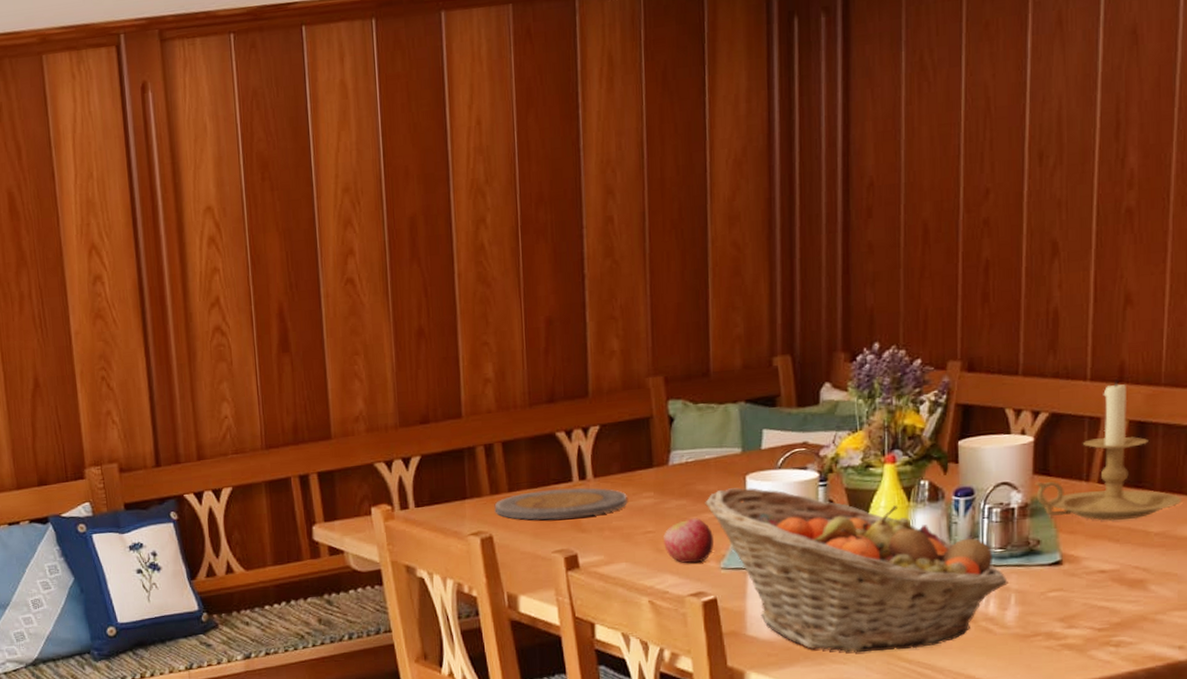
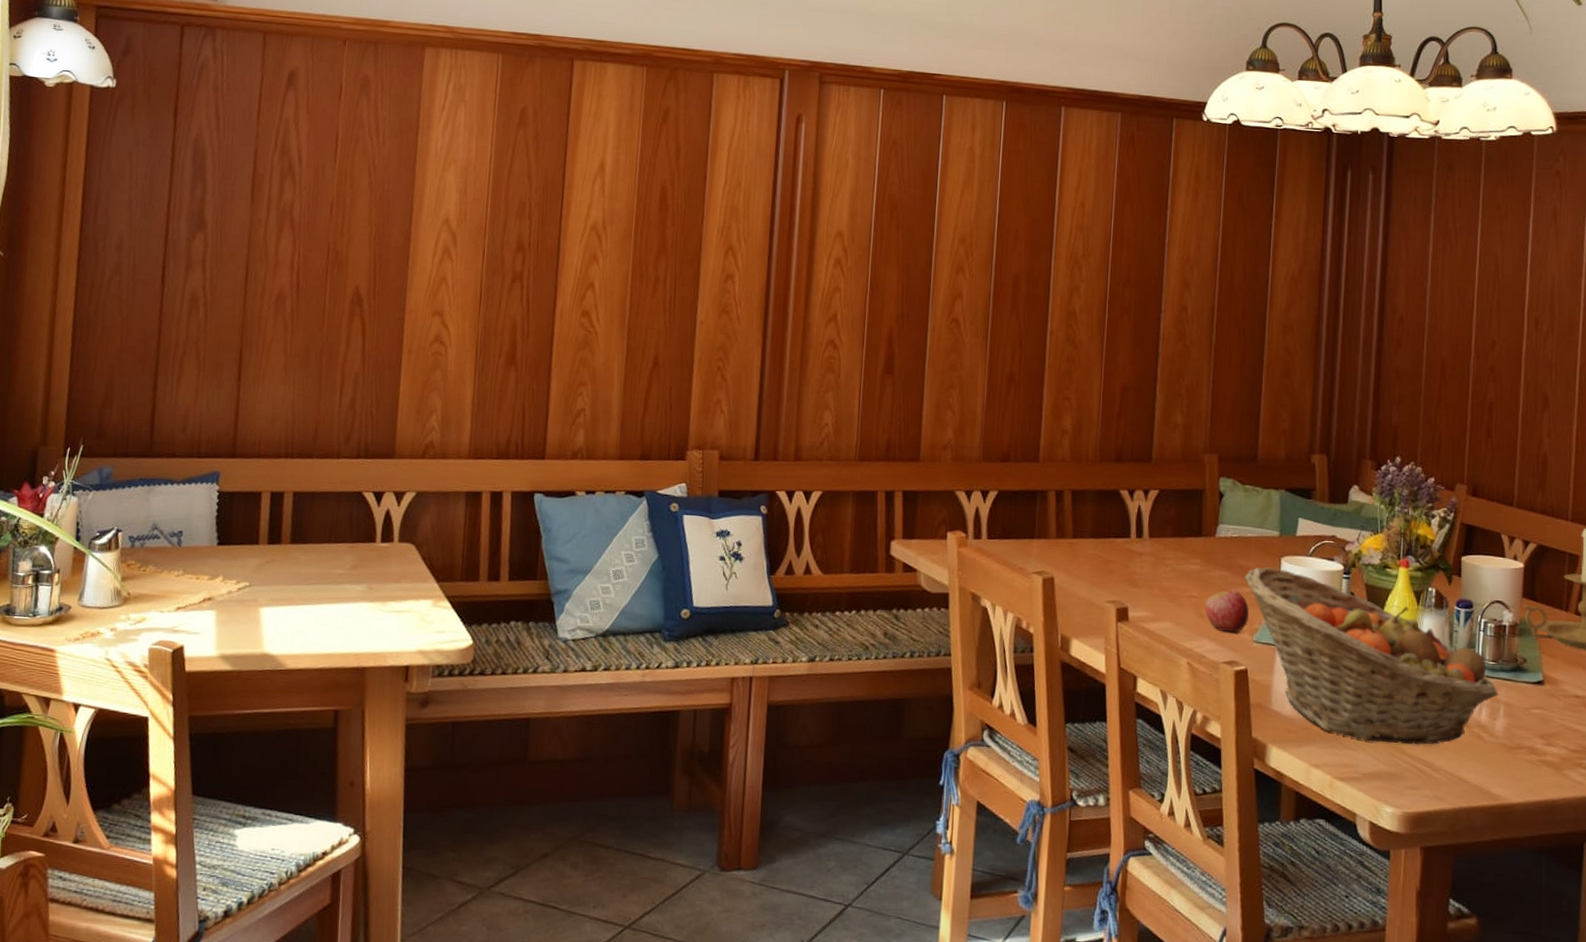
plate: present [494,487,628,521] -> none [1058,541,1177,573]

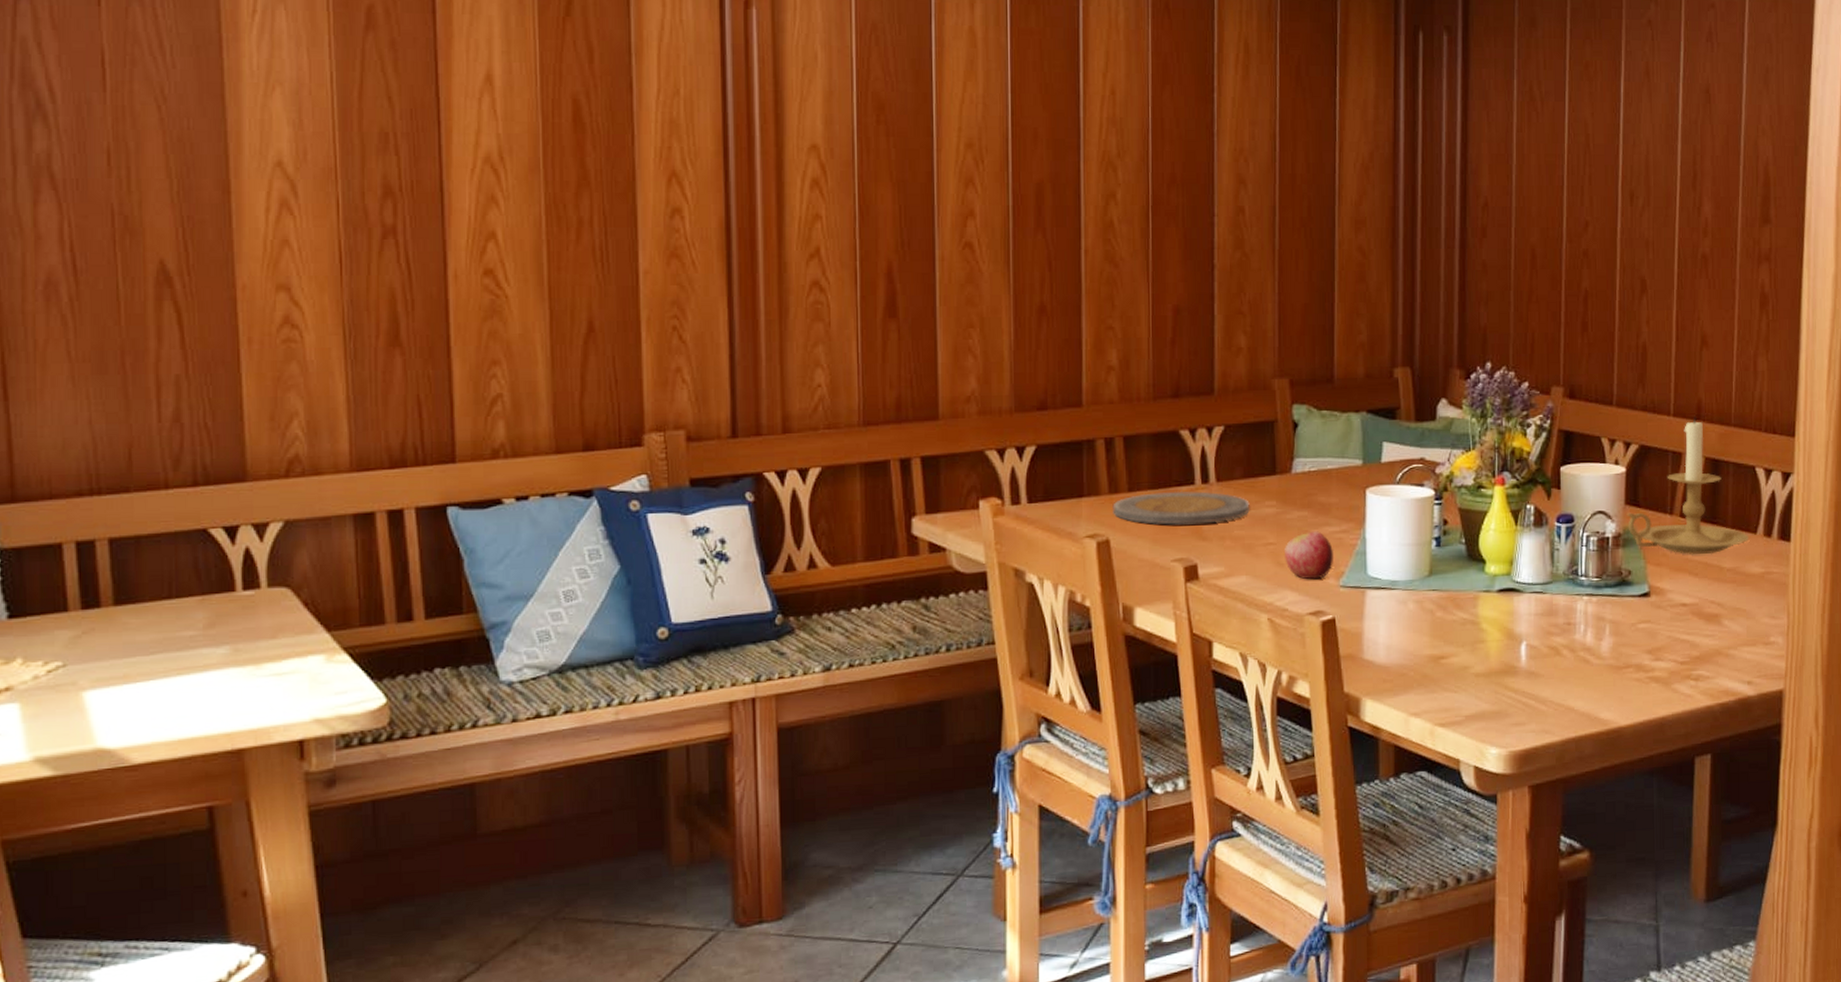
plate: none [1058,541,1177,573] -> present [1112,490,1250,525]
fruit basket: present [1244,567,1498,746] -> none [1326,501,1603,681]

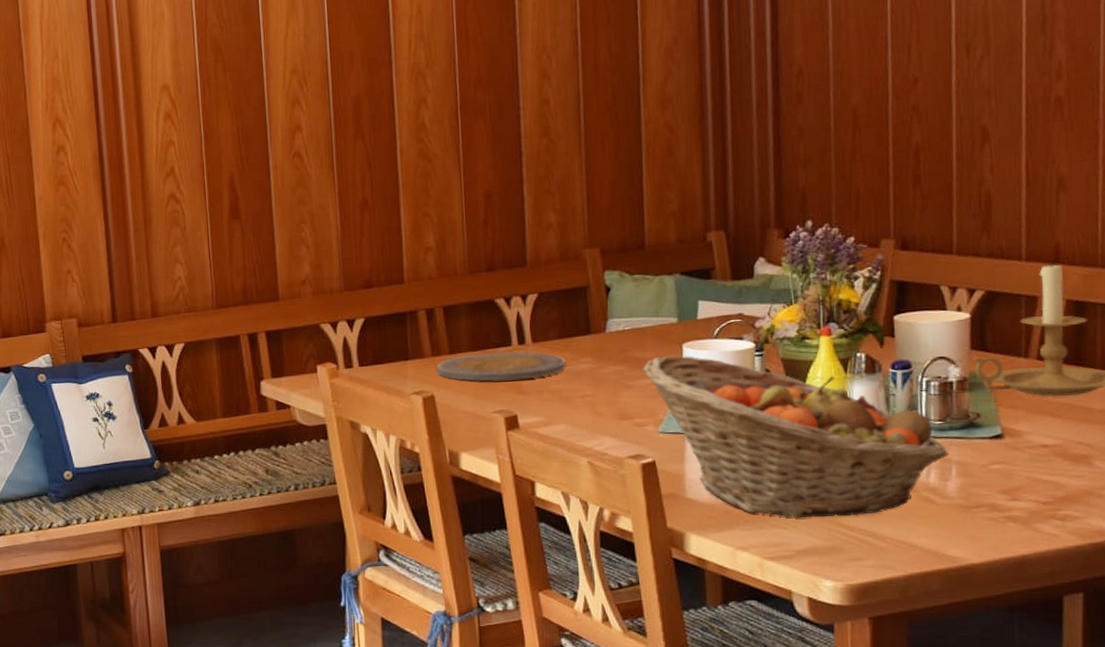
apple: present [1285,531,1334,580] -> none [602,383,652,427]
fruit basket: none [1326,501,1603,681] -> present [642,355,949,518]

